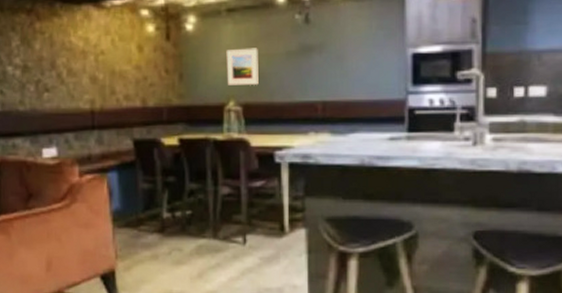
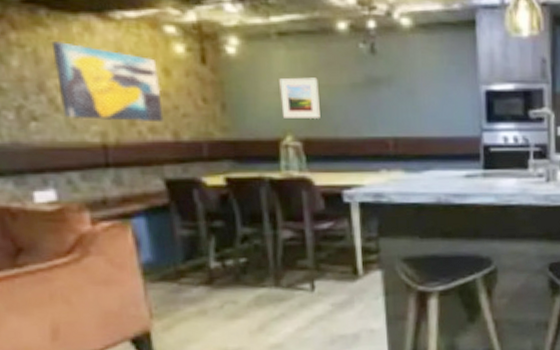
wall art: none [62,27,136,92] -> present [51,40,164,123]

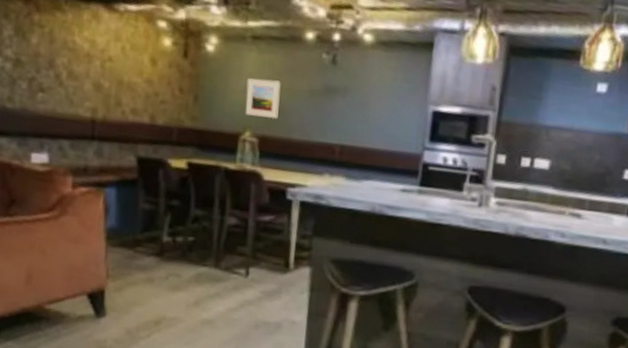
wall art: present [51,40,164,123] -> none [64,24,147,106]

